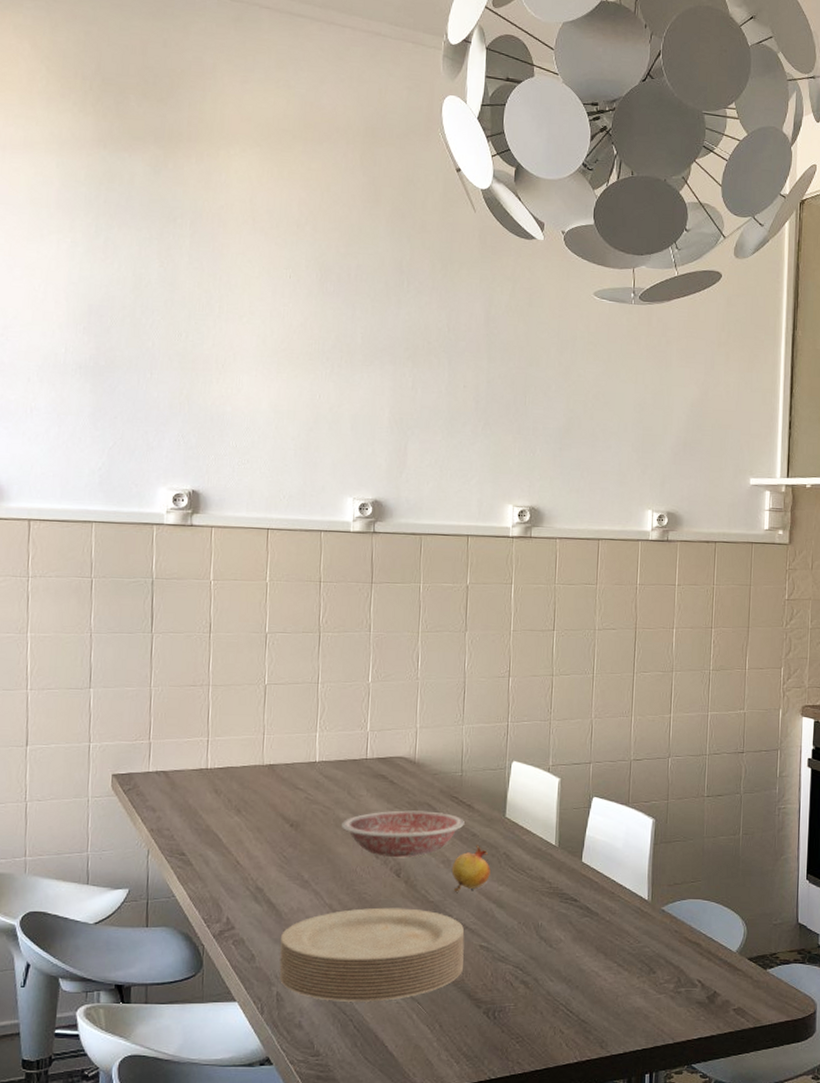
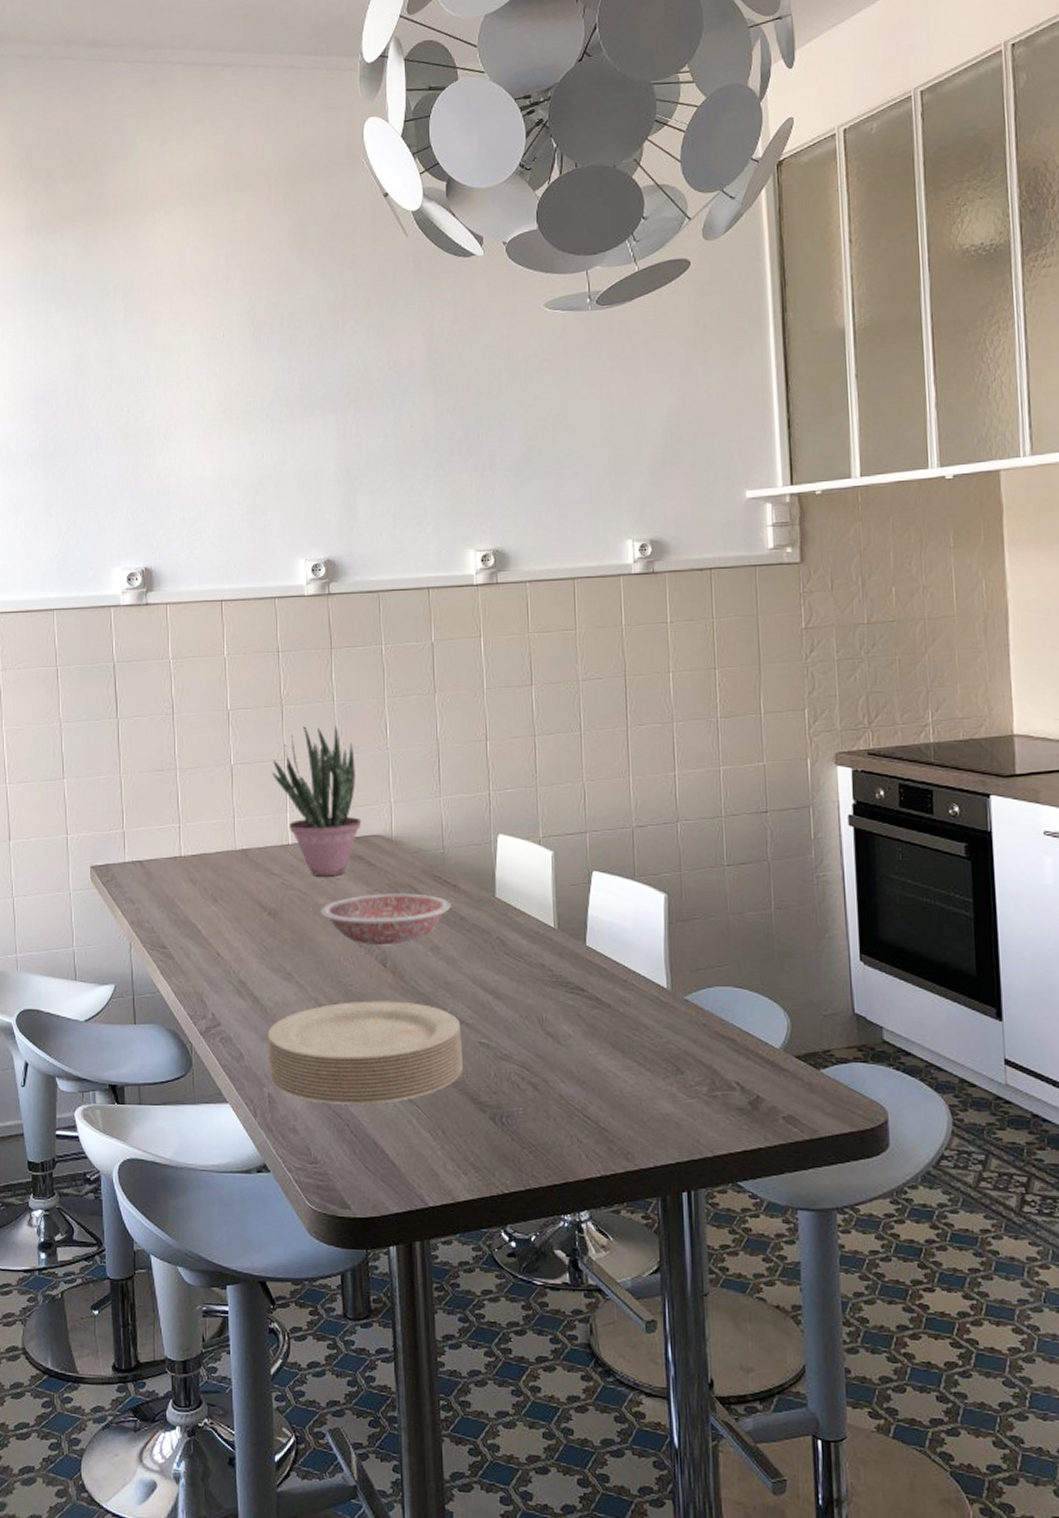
potted plant: none [305,653,388,793] -> present [272,725,362,876]
fruit: present [451,845,491,892] -> none [441,929,484,983]

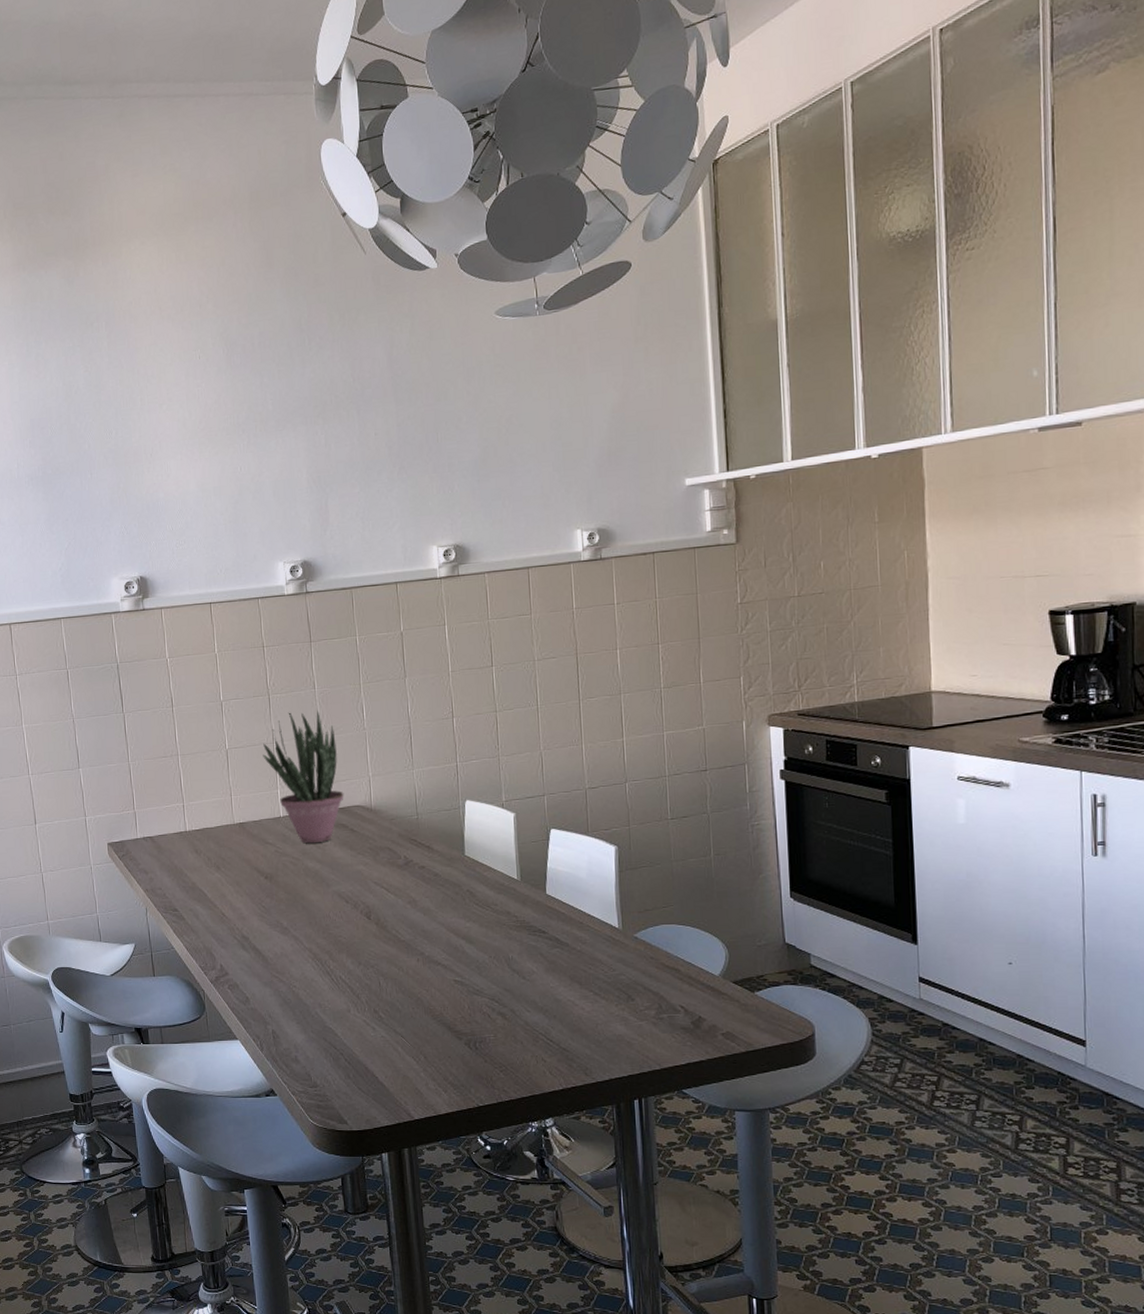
plate: present [267,1001,463,1105] -> none [269,948,440,1037]
bowl: present [321,893,451,945] -> none [311,855,426,901]

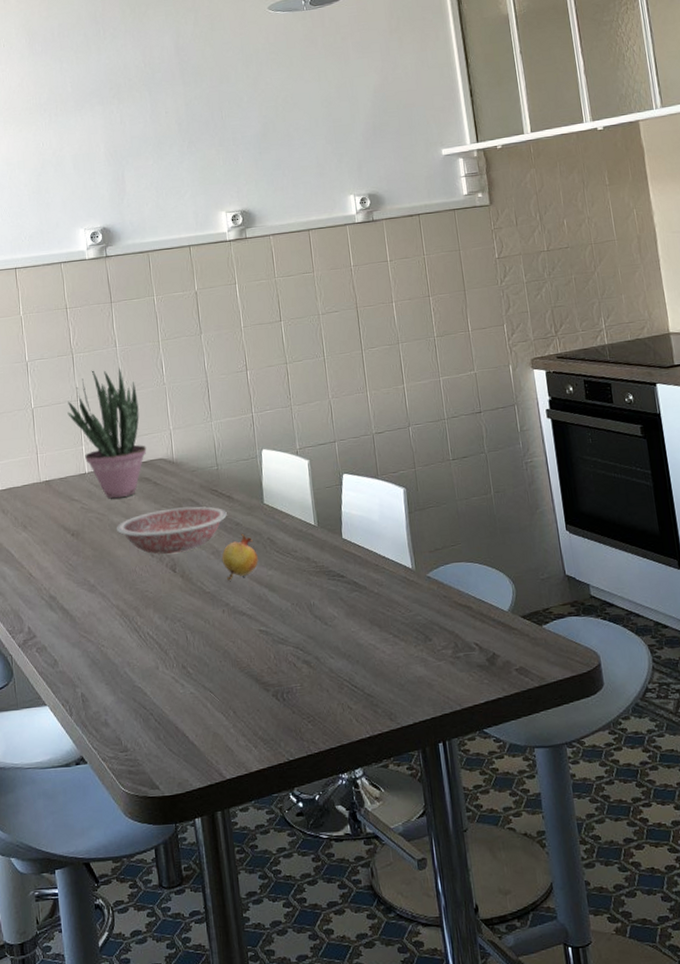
bowl: none [311,855,426,901] -> present [117,506,227,555]
fruit: none [418,884,456,931] -> present [221,533,258,581]

